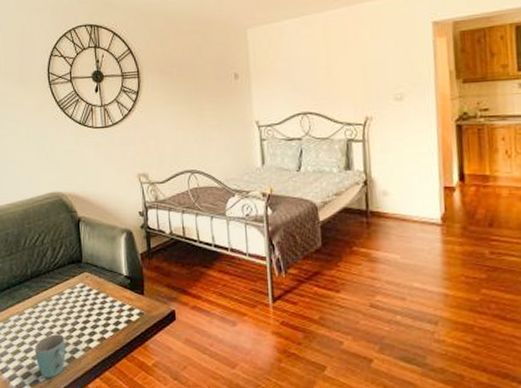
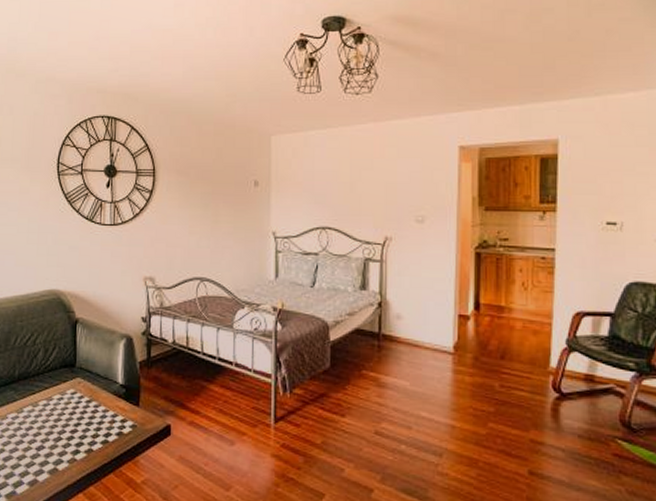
mug: present [35,334,66,378] -> none [14,442,49,490]

